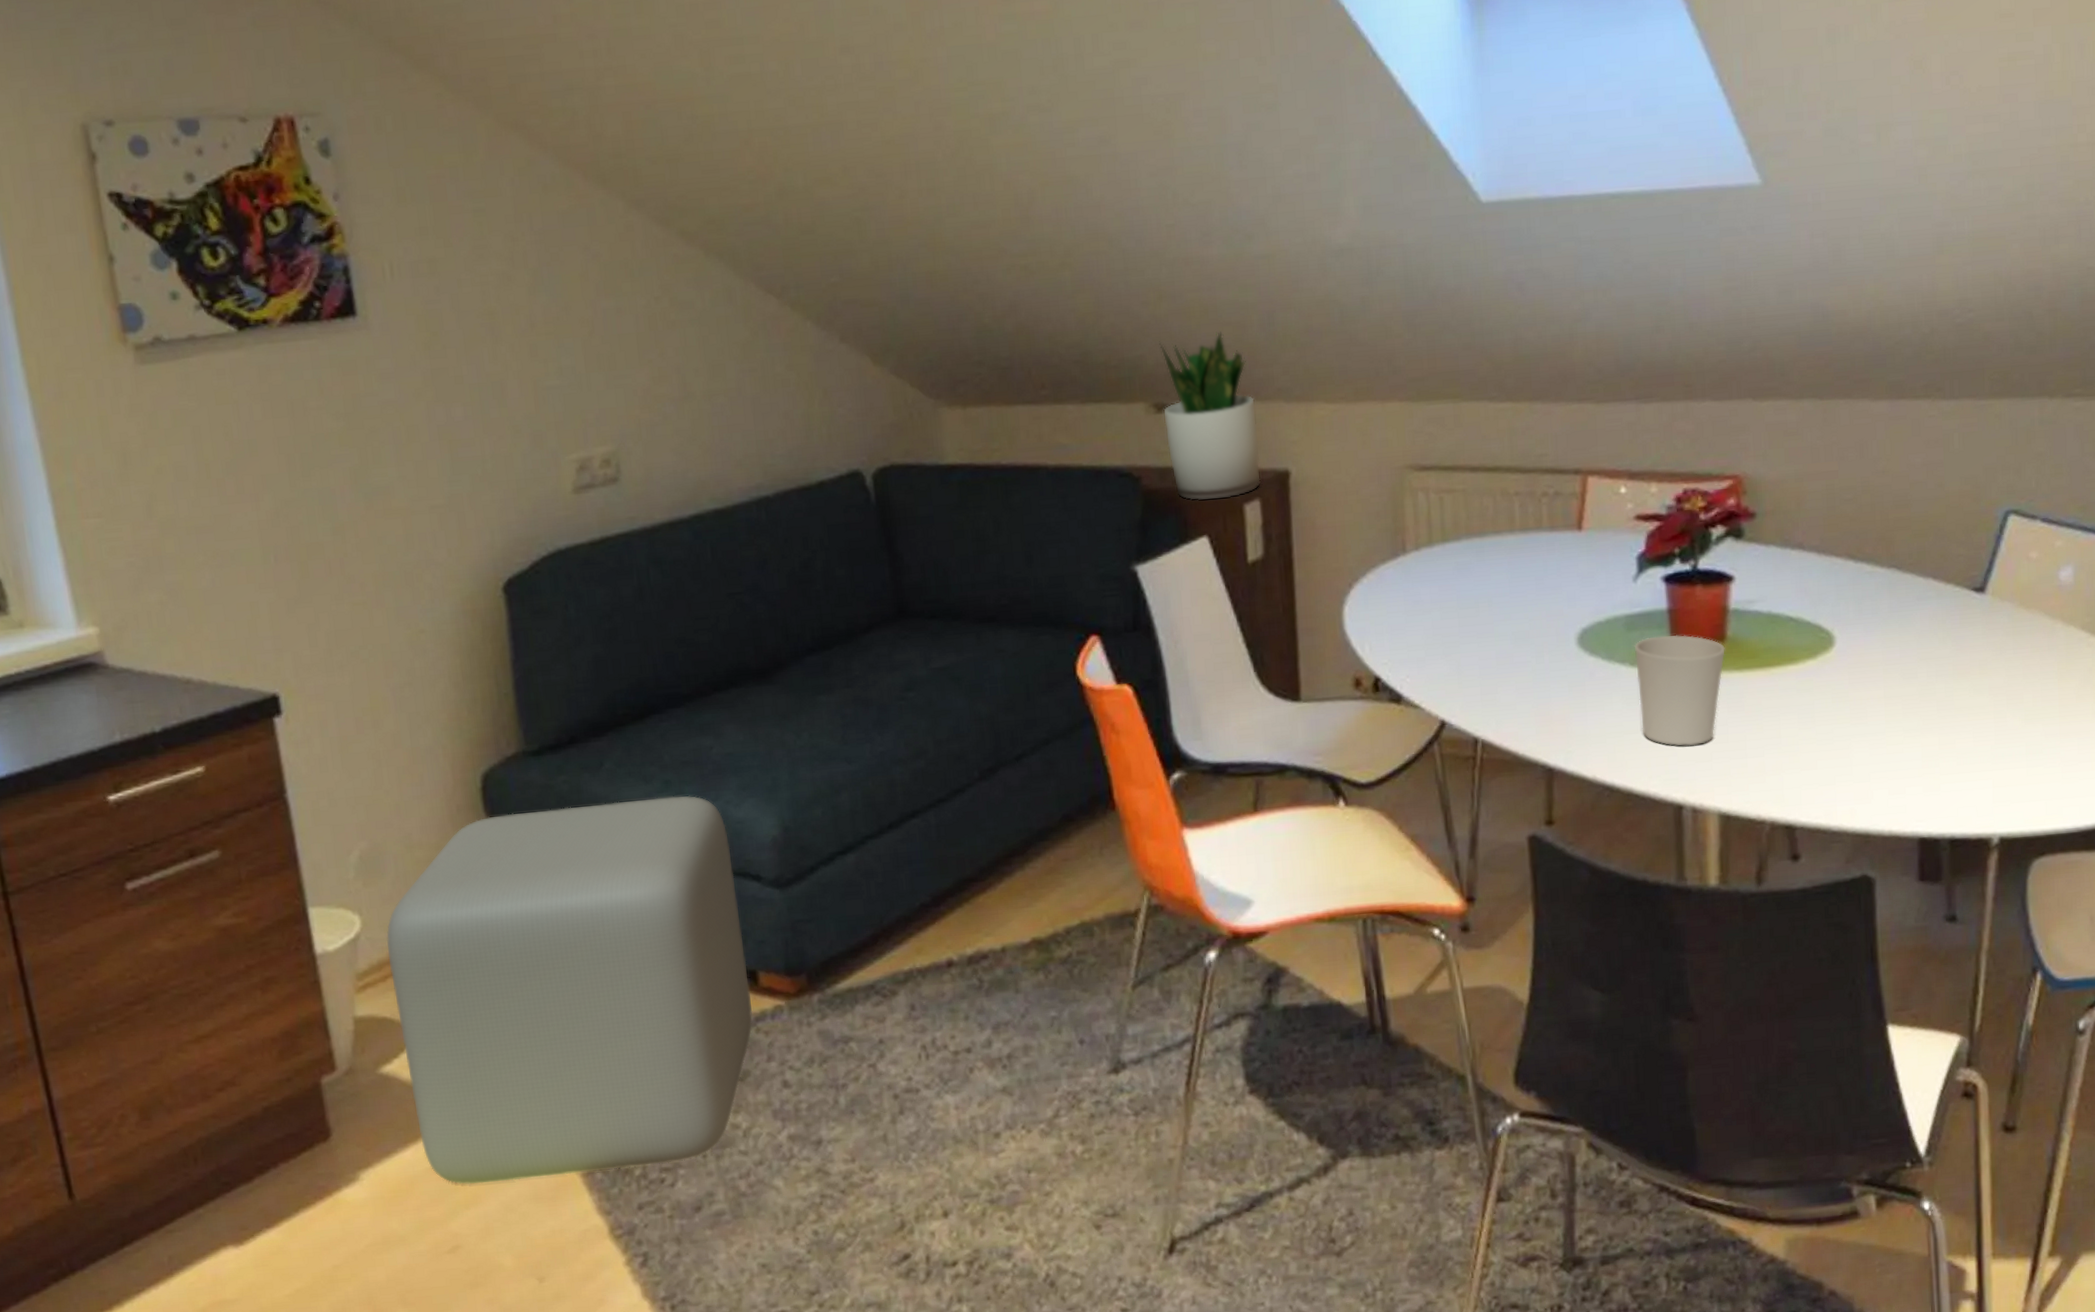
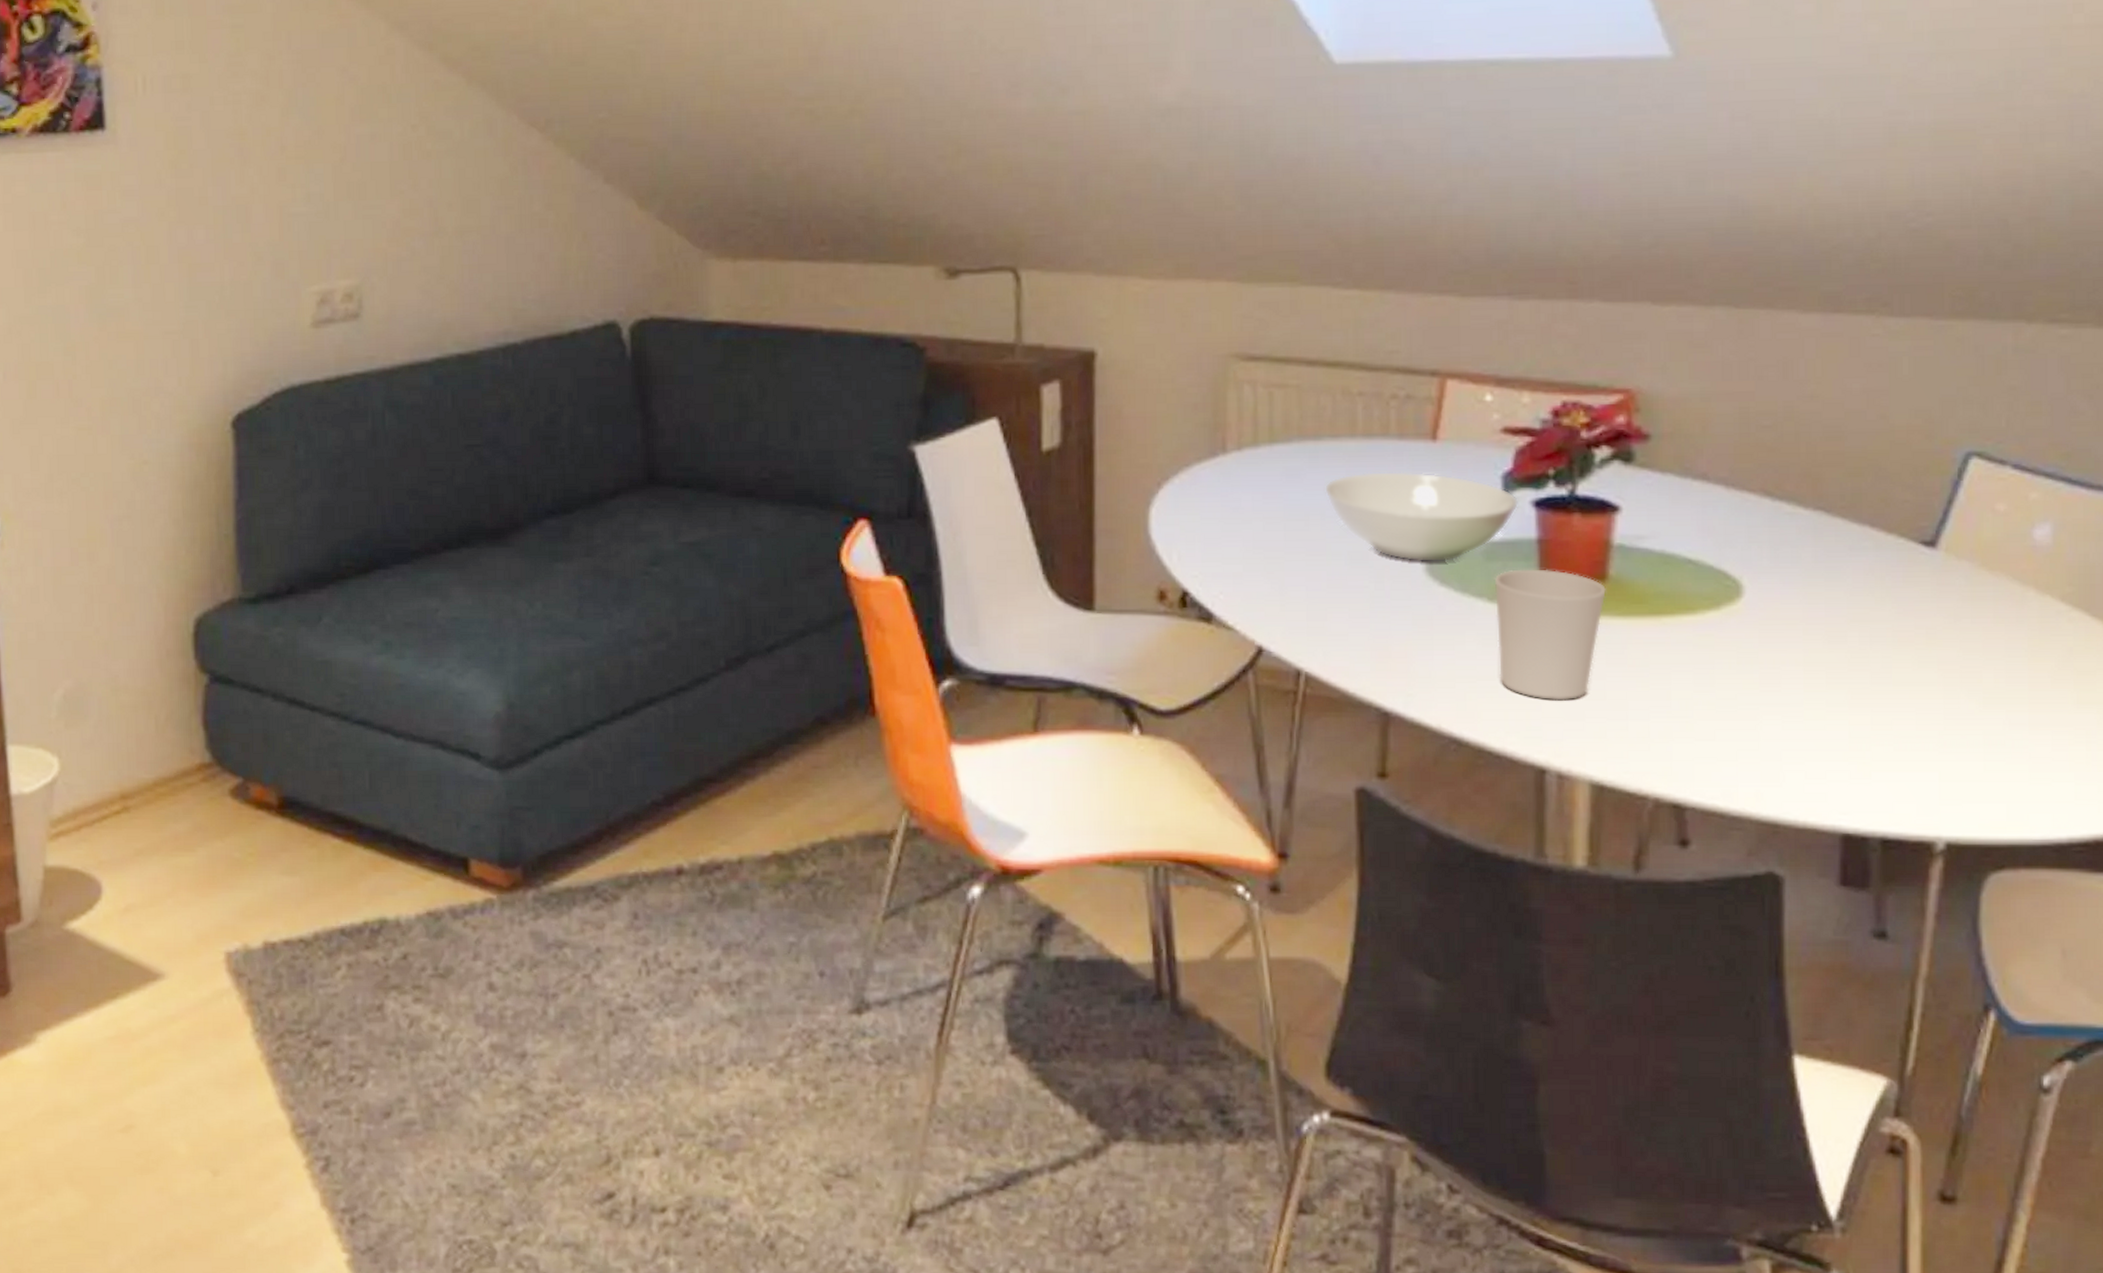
pouf: present [386,795,753,1185] -> none [83,660,461,1061]
planter: present [1159,331,1261,502] -> none [955,192,1063,380]
bowl: none [1491,558,1652,637] -> present [1325,471,1519,562]

